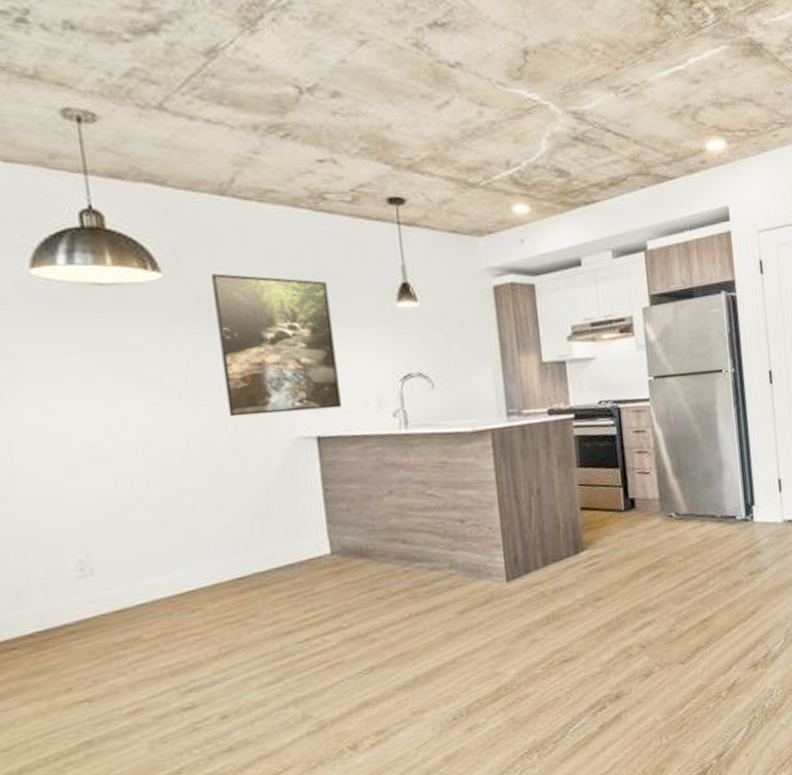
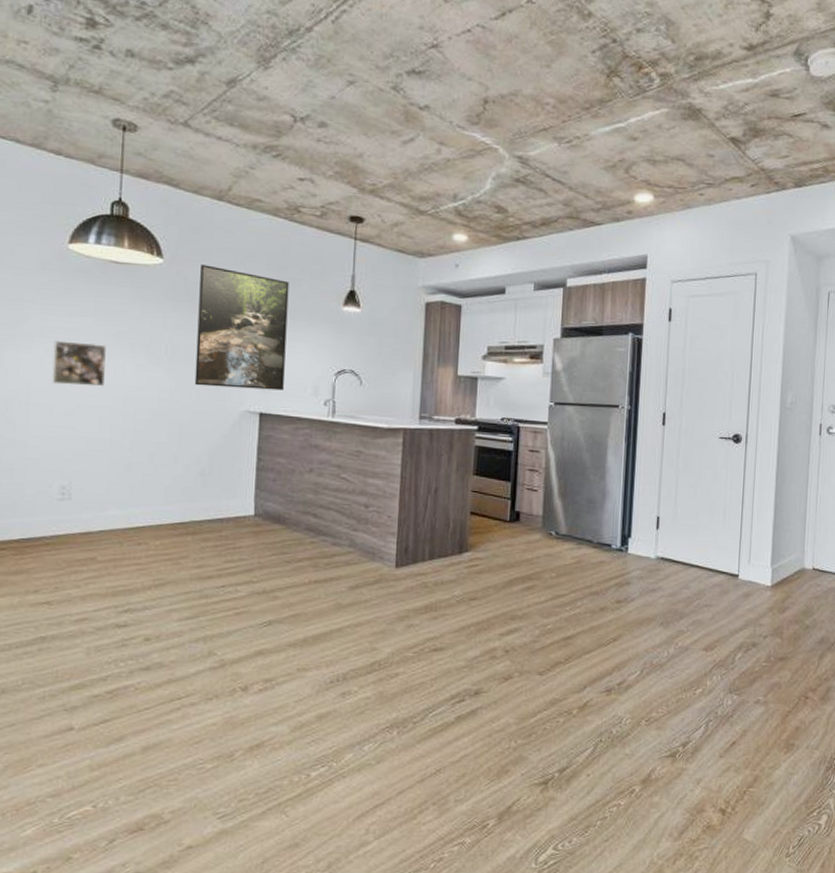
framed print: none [33,384,112,442] -> present [51,340,106,387]

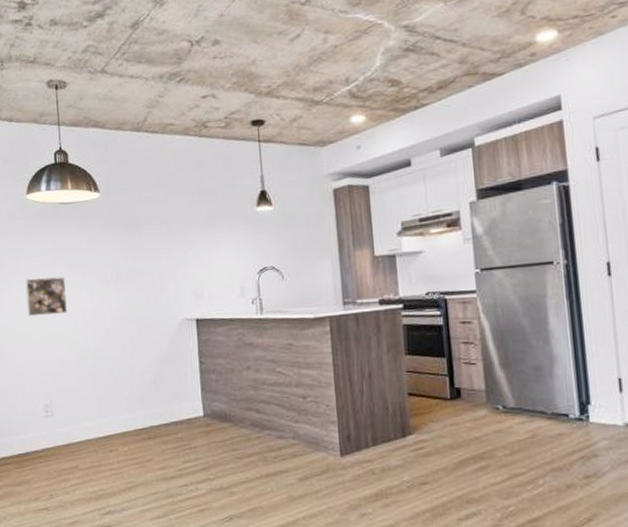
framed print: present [194,264,289,391] -> none [130,191,214,302]

